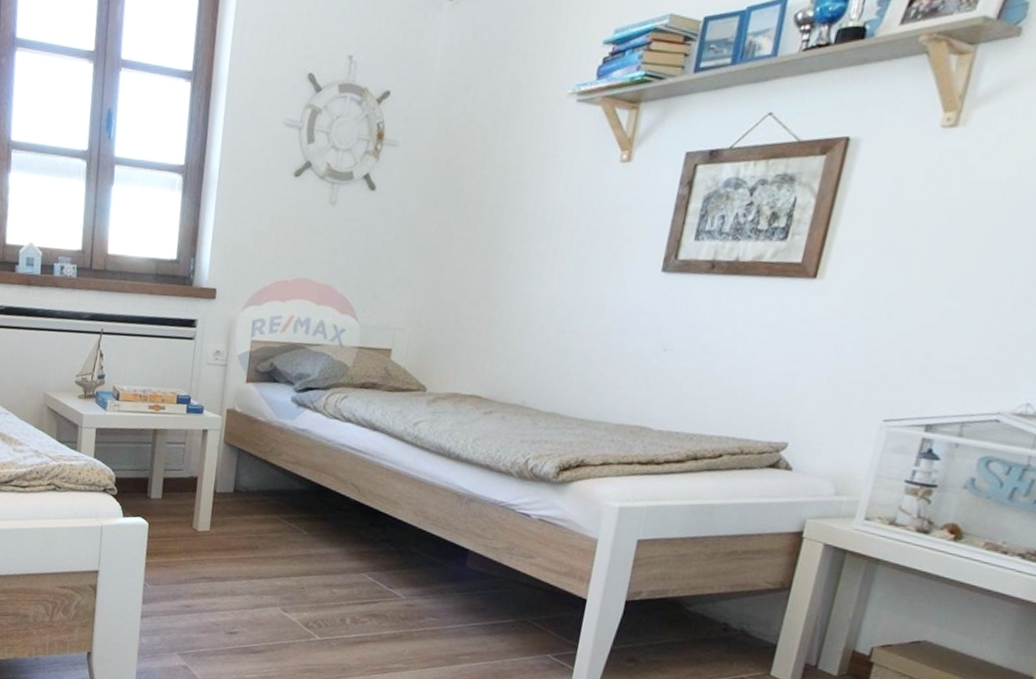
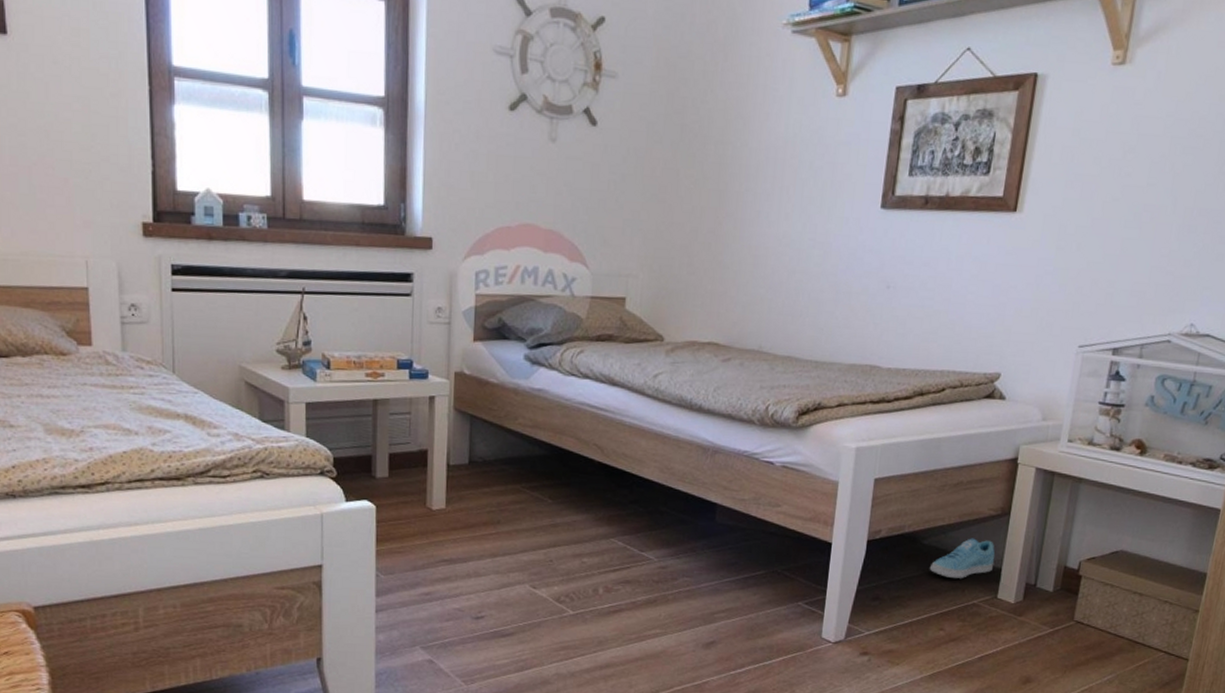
sneaker: none [693,610,771,650] -> present [929,538,996,578]

